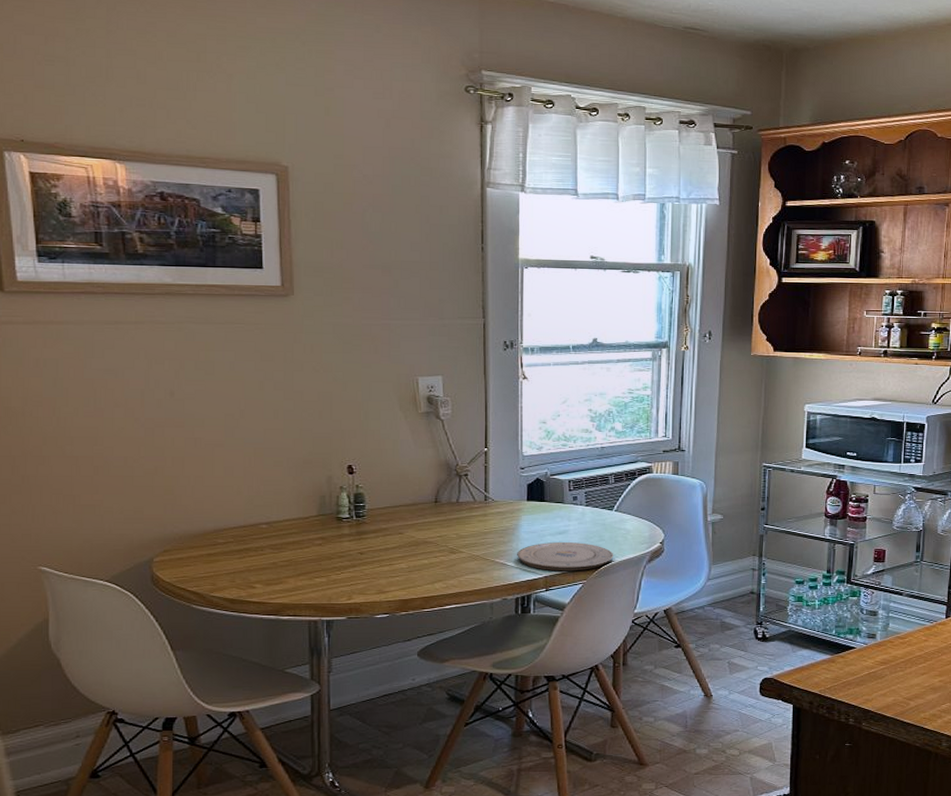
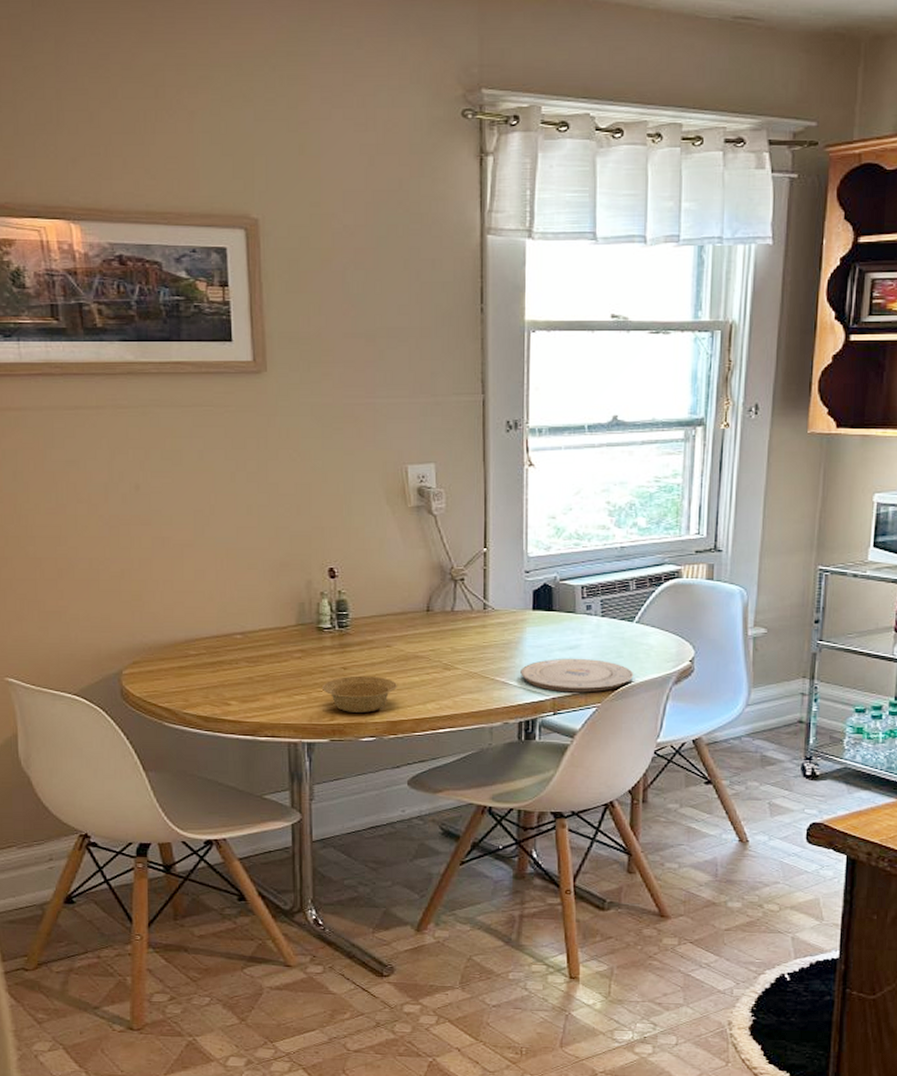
bowl: none [341,559,408,592] -> present [323,675,397,713]

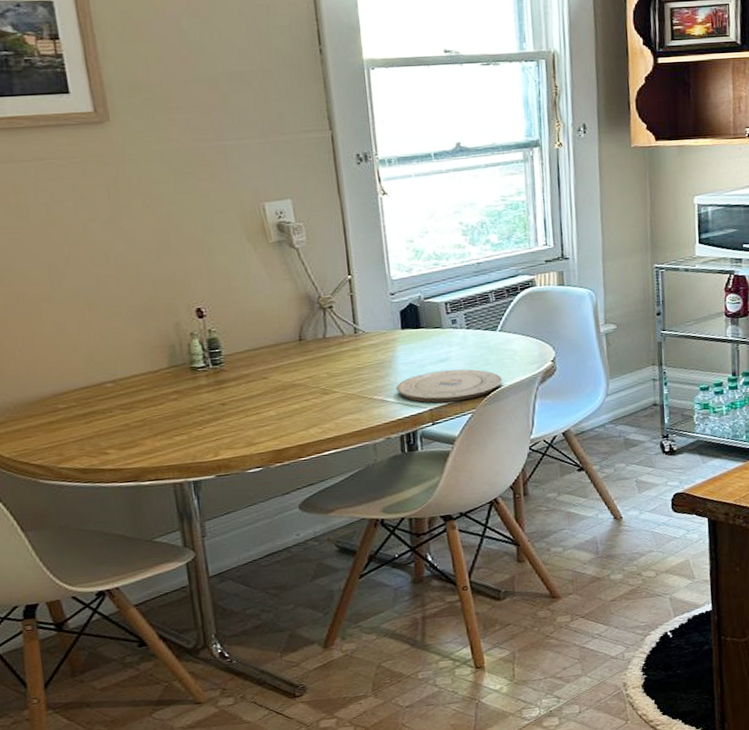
bowl: present [323,675,397,713] -> none [202,408,278,447]

